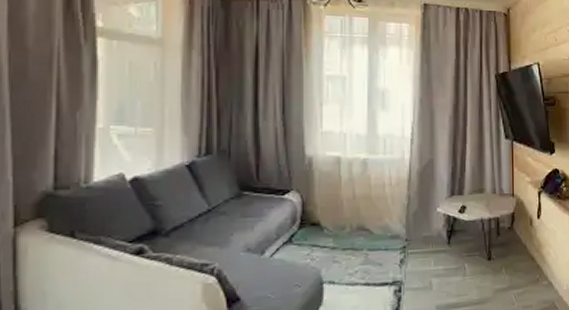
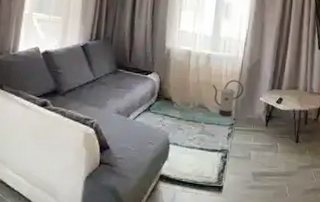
watering can: none [372,188,415,238] -> present [212,79,244,117]

